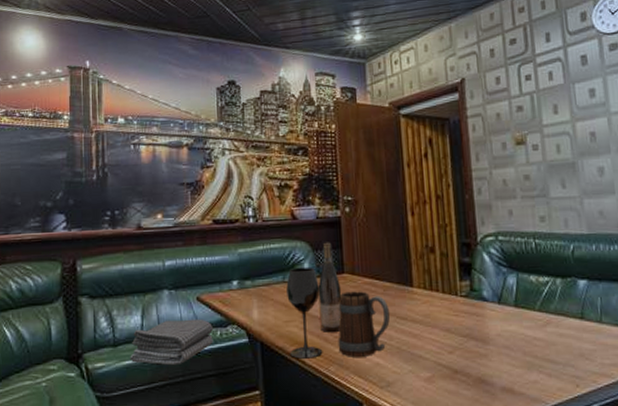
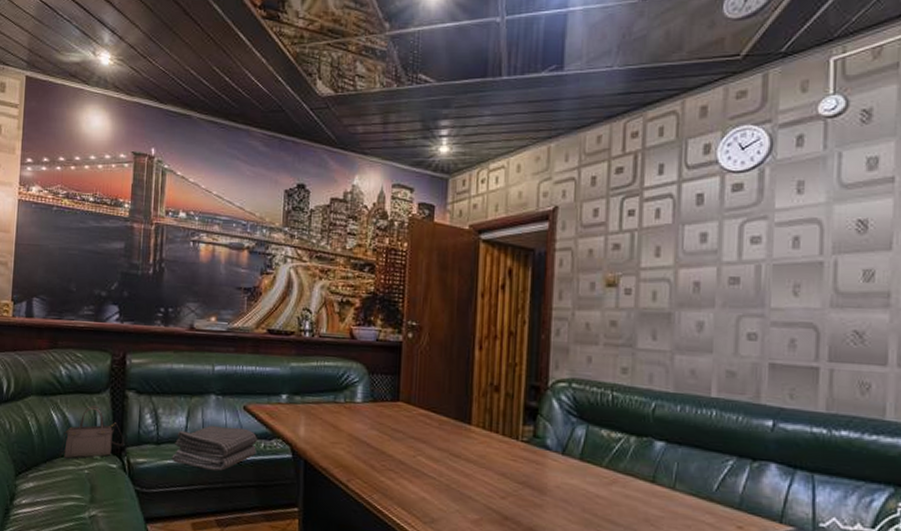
handbag: none [15,316,81,375] -> present [59,405,125,459]
wineglass: present [286,267,323,359] -> none [333,389,372,484]
wine bottle: present [318,242,342,332] -> none [368,366,395,460]
beer mug: present [338,291,390,357] -> none [384,420,444,490]

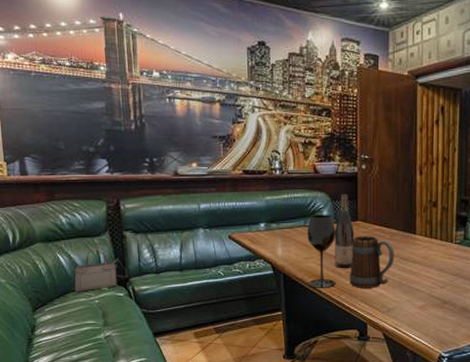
towel: present [172,425,258,472] -> none [171,253,244,290]
wineglass: none [333,389,372,484] -> present [307,214,336,288]
wine bottle: none [368,366,395,460] -> present [334,194,355,268]
beer mug: none [384,420,444,490] -> present [349,236,395,288]

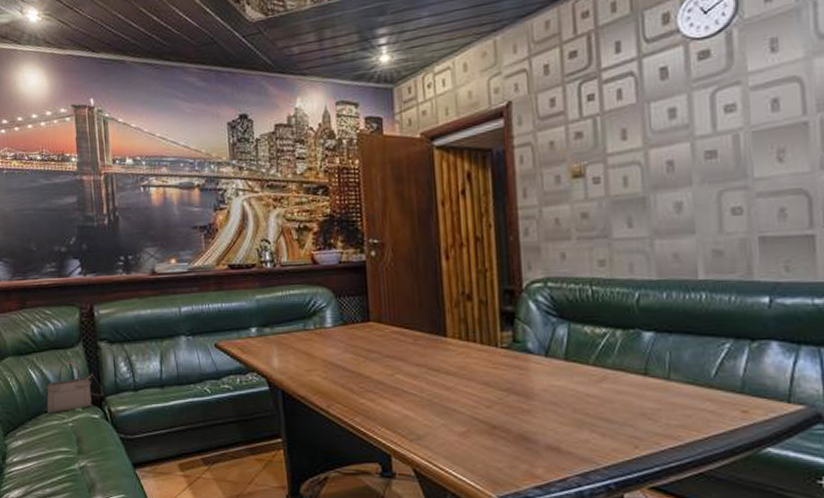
wineglass: present [307,214,336,288] -> none [307,314,348,408]
wine bottle: present [334,194,355,268] -> none [341,288,368,382]
beer mug: present [349,236,395,288] -> none [363,340,421,408]

